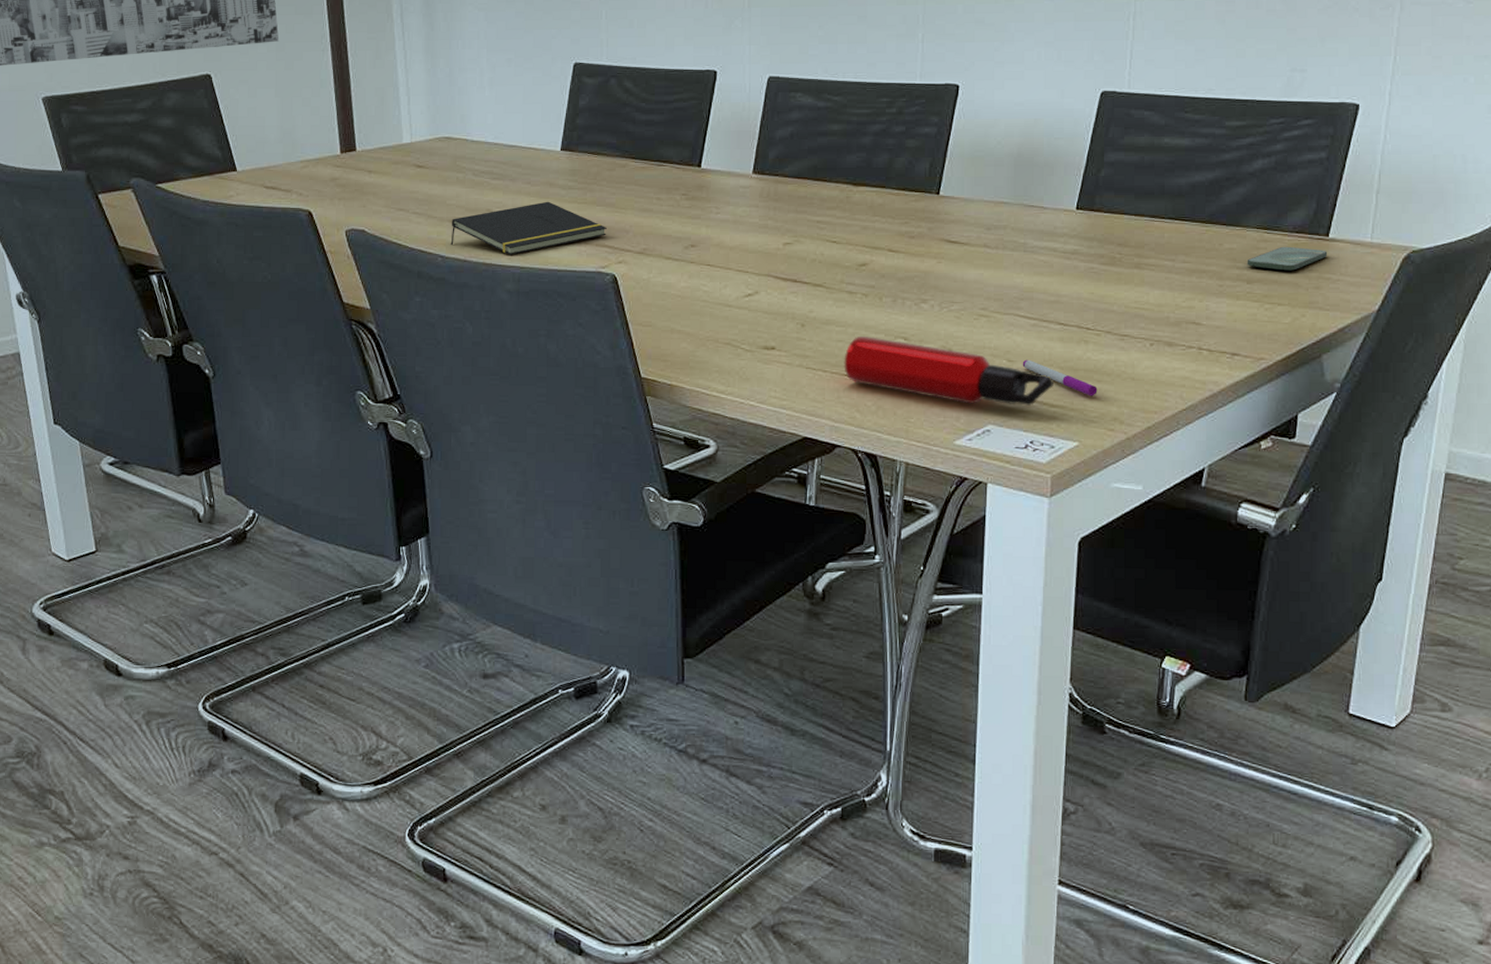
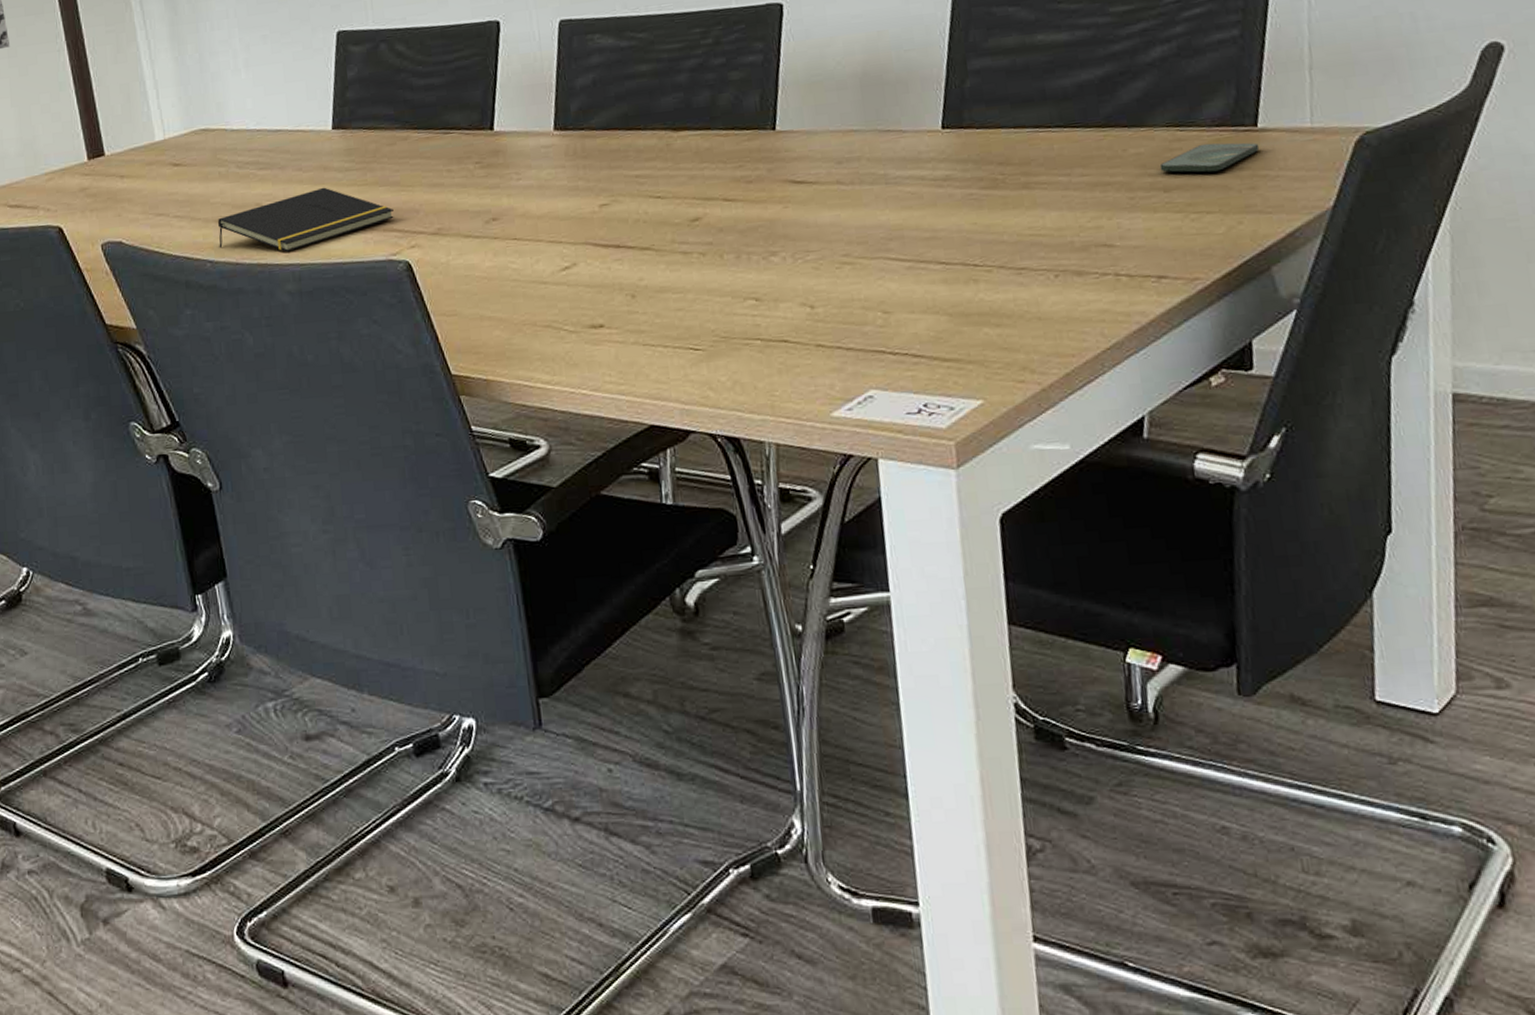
water bottle: present [844,335,1055,406] -> none [686,301,944,368]
pen: present [1022,359,1098,396] -> none [901,308,998,345]

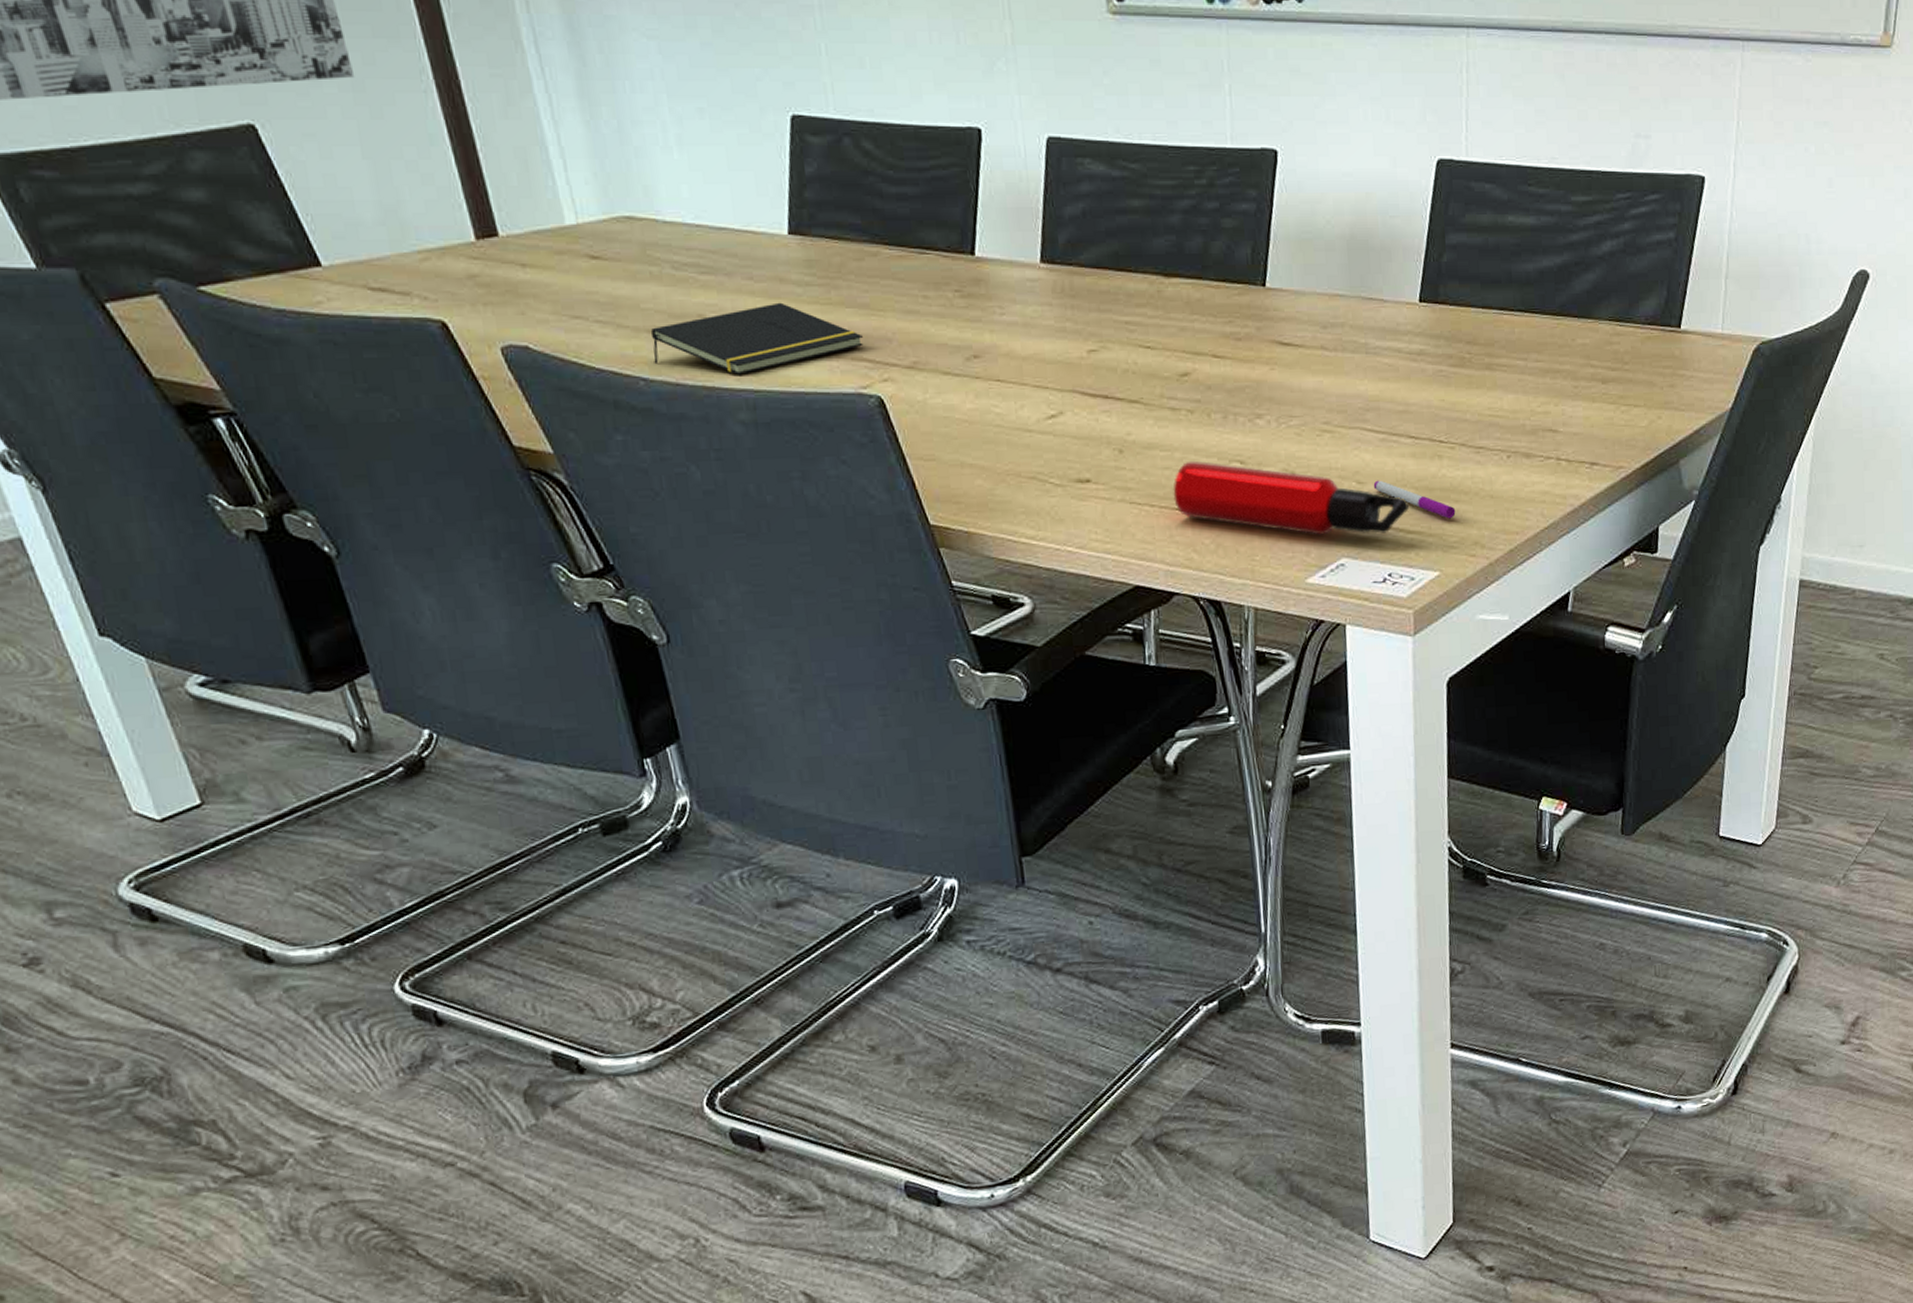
water bottle: none [686,301,944,368] -> present [1173,460,1410,535]
pen: none [901,308,998,345] -> present [1373,480,1456,519]
smartphone: present [1159,142,1260,173] -> none [1600,340,1681,368]

